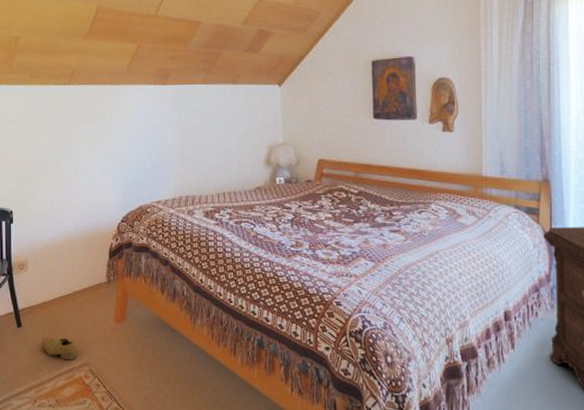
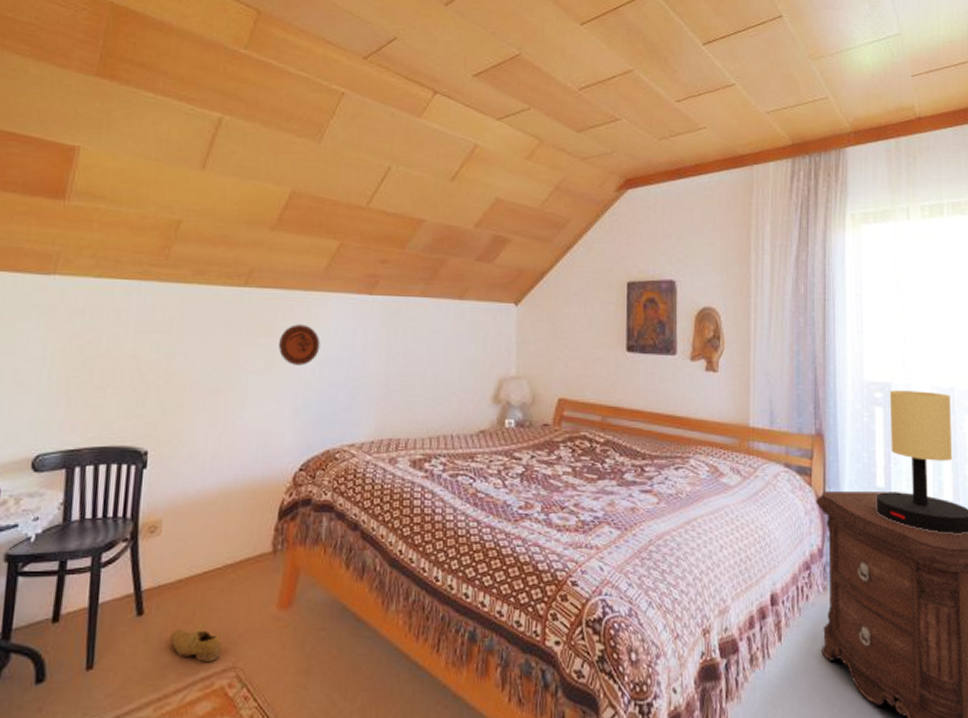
decorative plate: none [98,111,129,143] -> present [279,324,320,366]

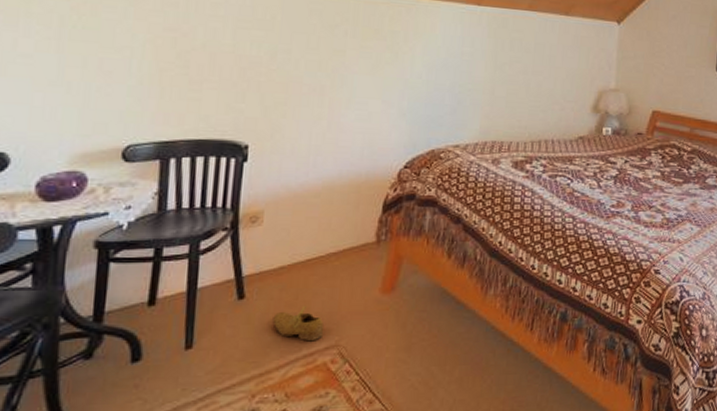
decorative plate: present [279,324,320,366] -> none [386,29,428,70]

